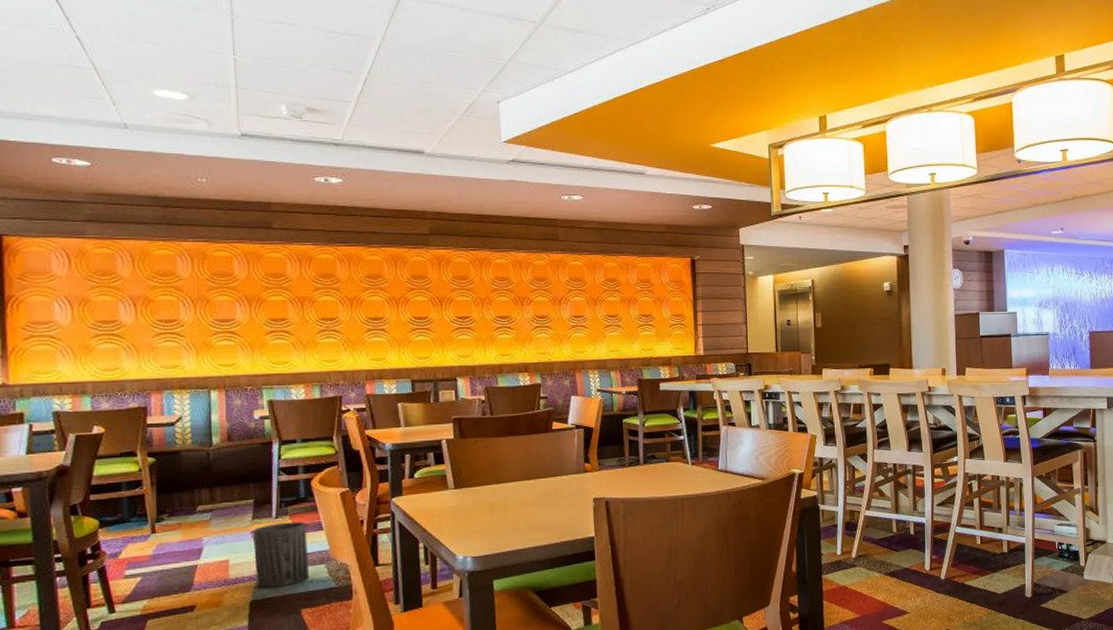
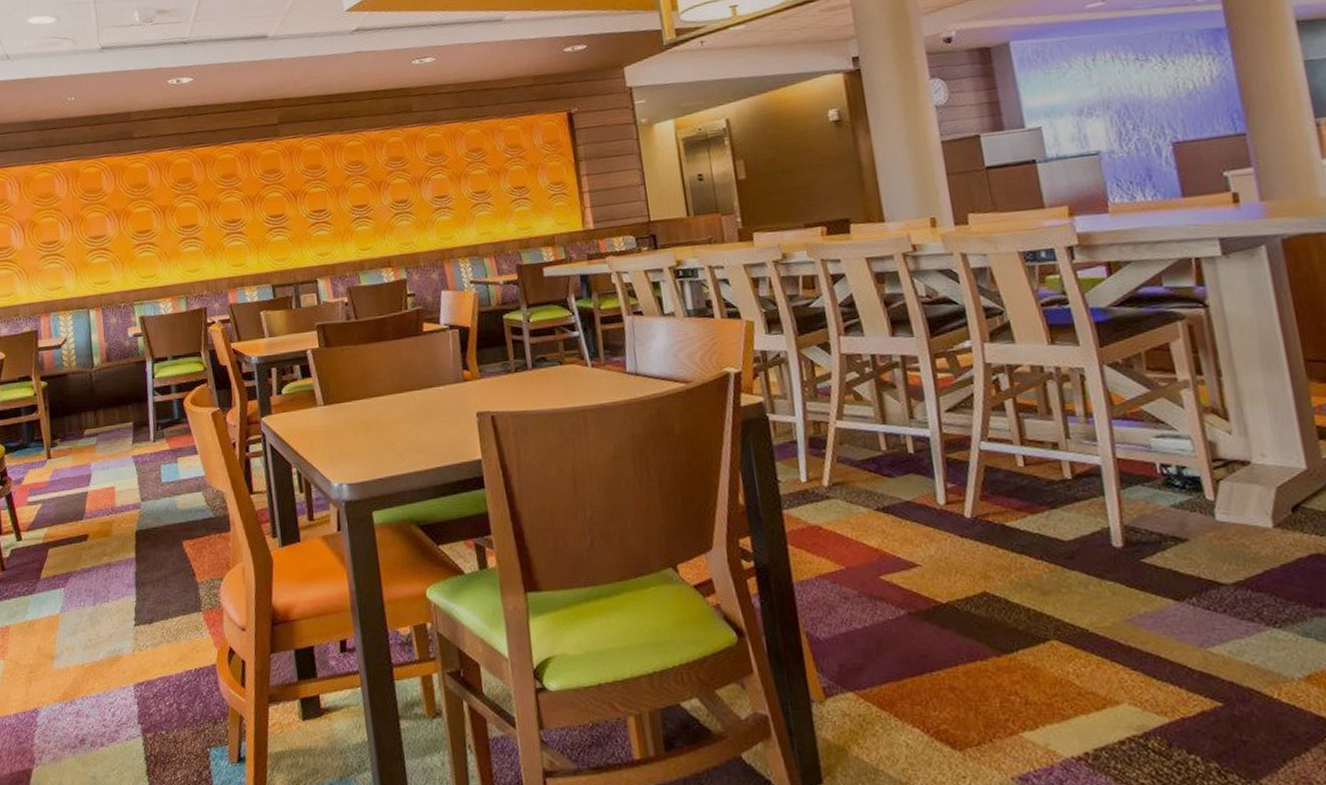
trash can: present [253,521,309,589] -> none [134,445,188,518]

